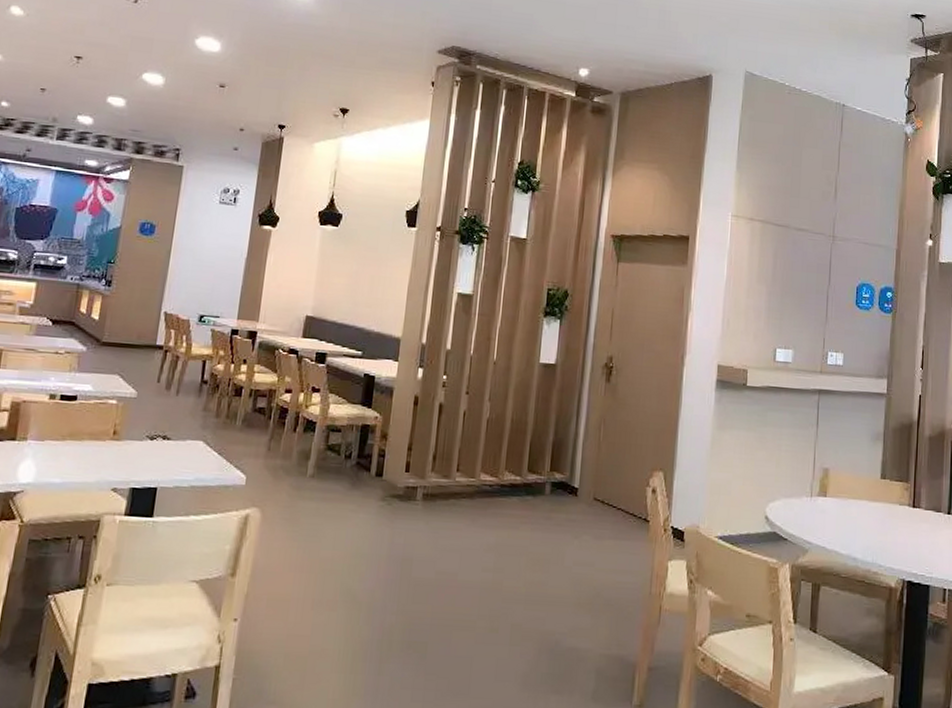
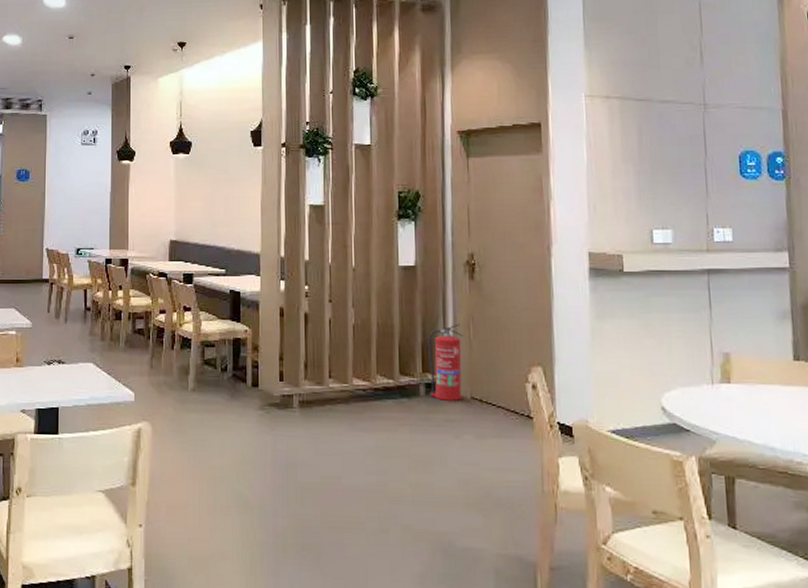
fire extinguisher: none [555,424,594,501] -> present [428,323,464,401]

